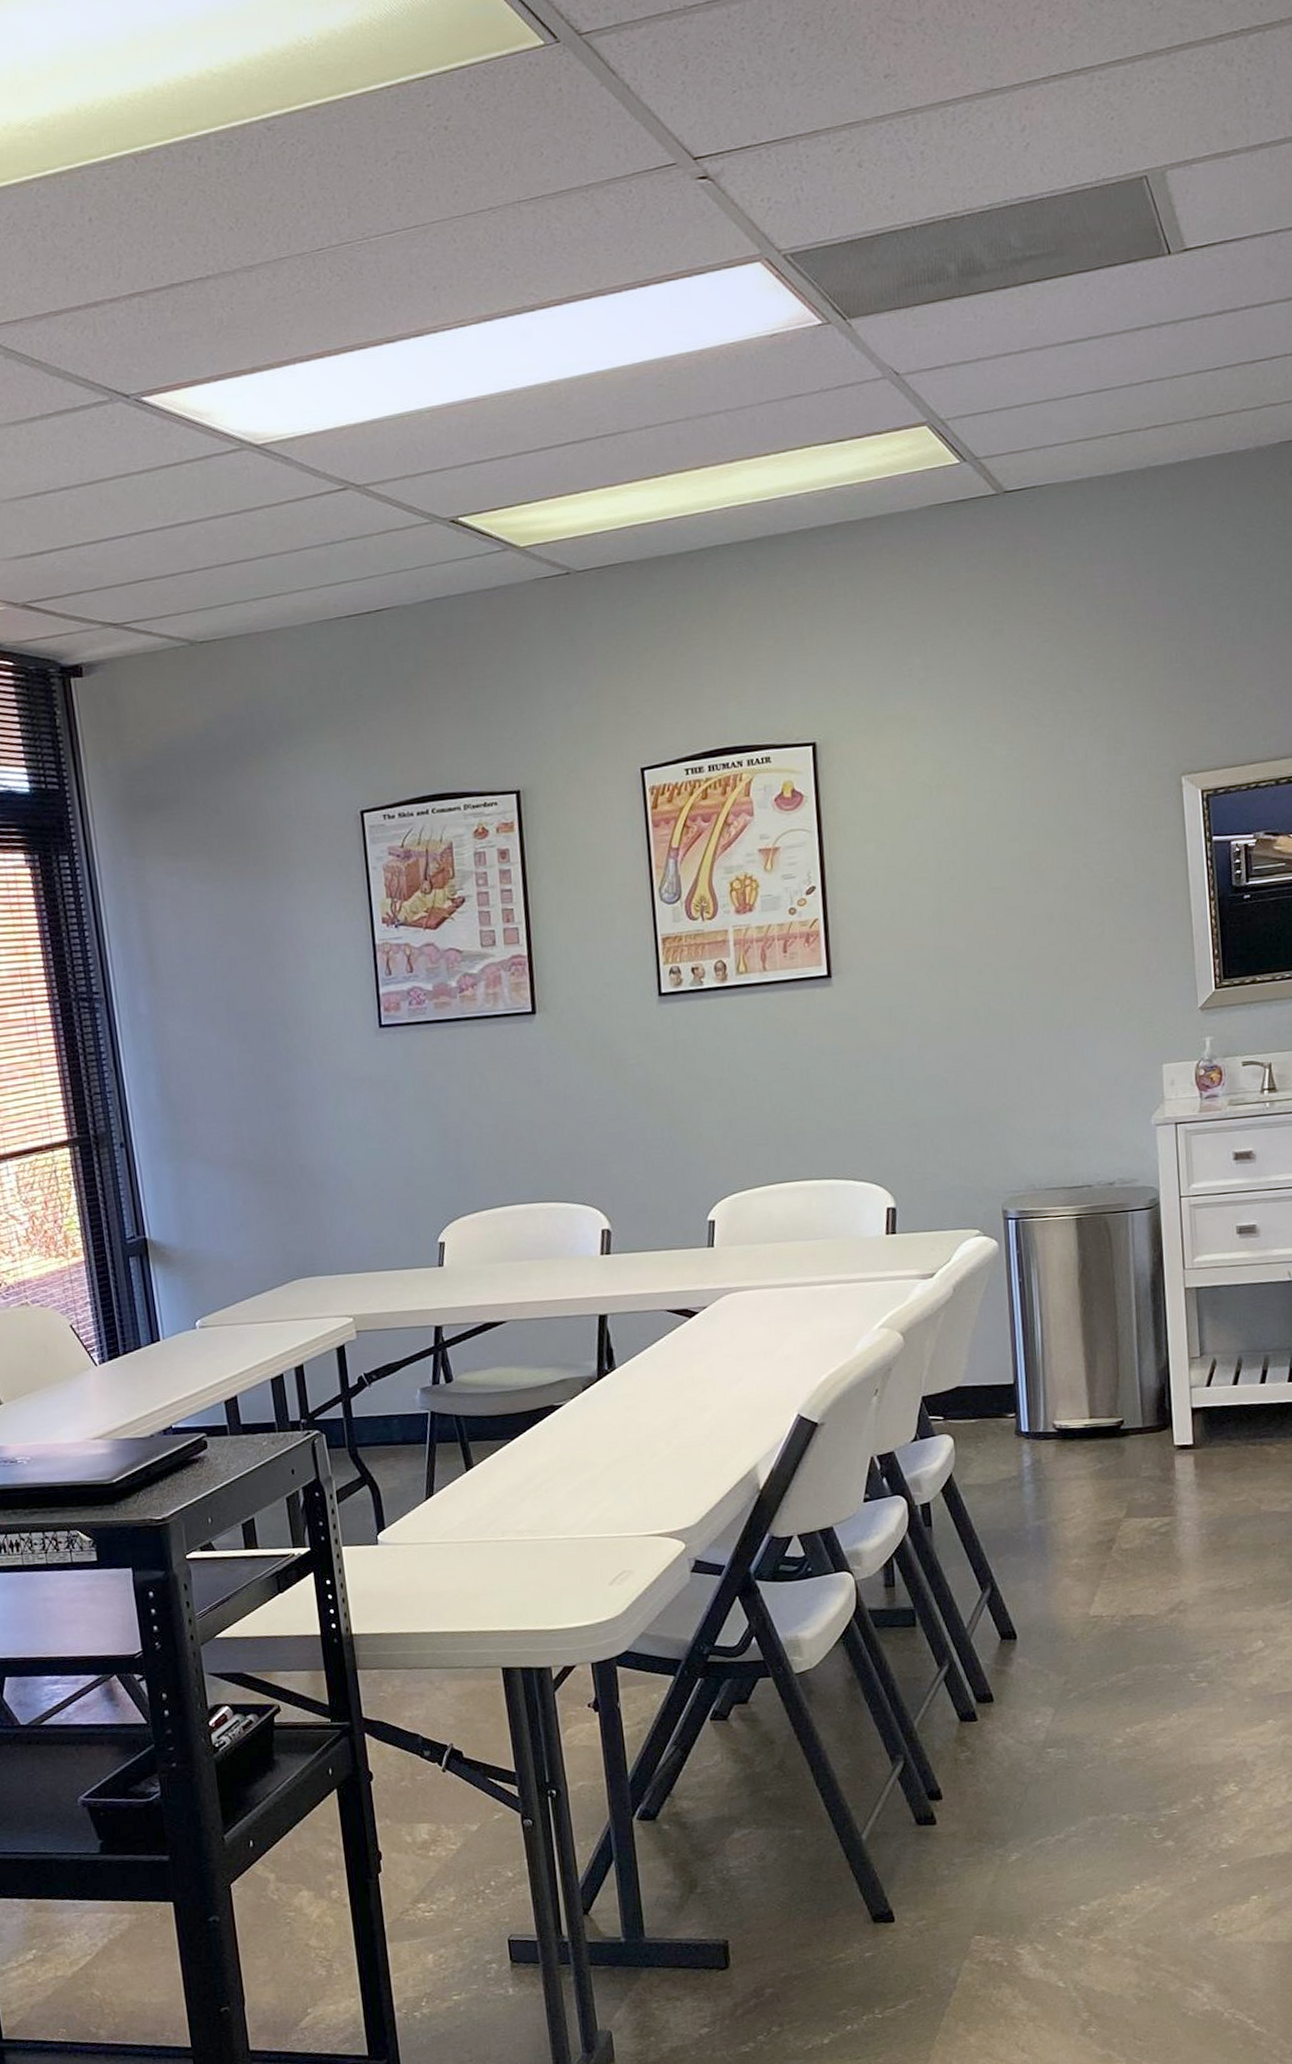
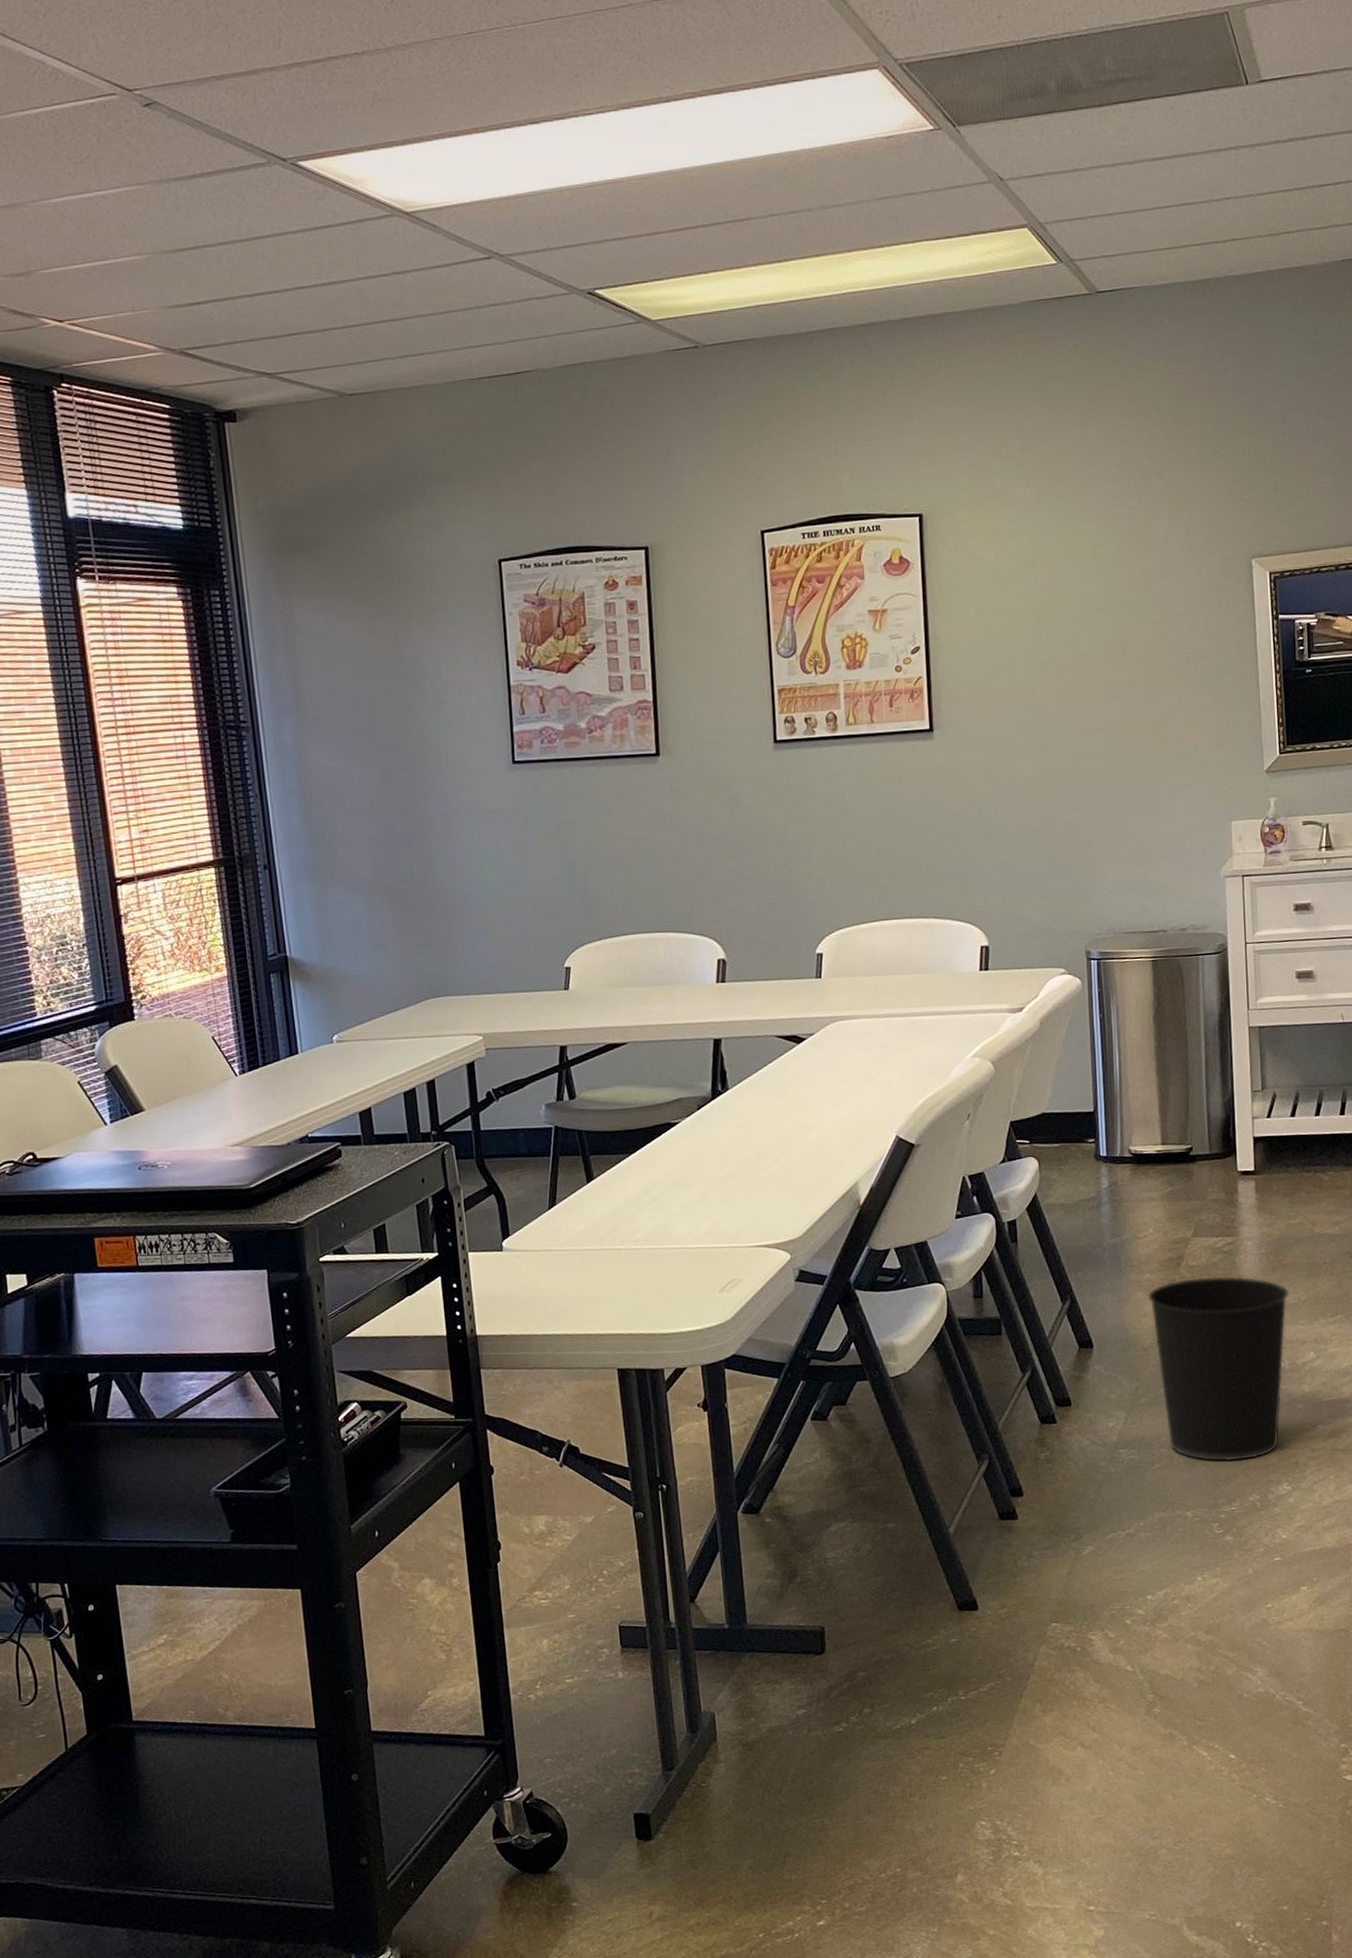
wastebasket: none [1076,1559,1235,1761] -> present [1147,1276,1290,1462]

